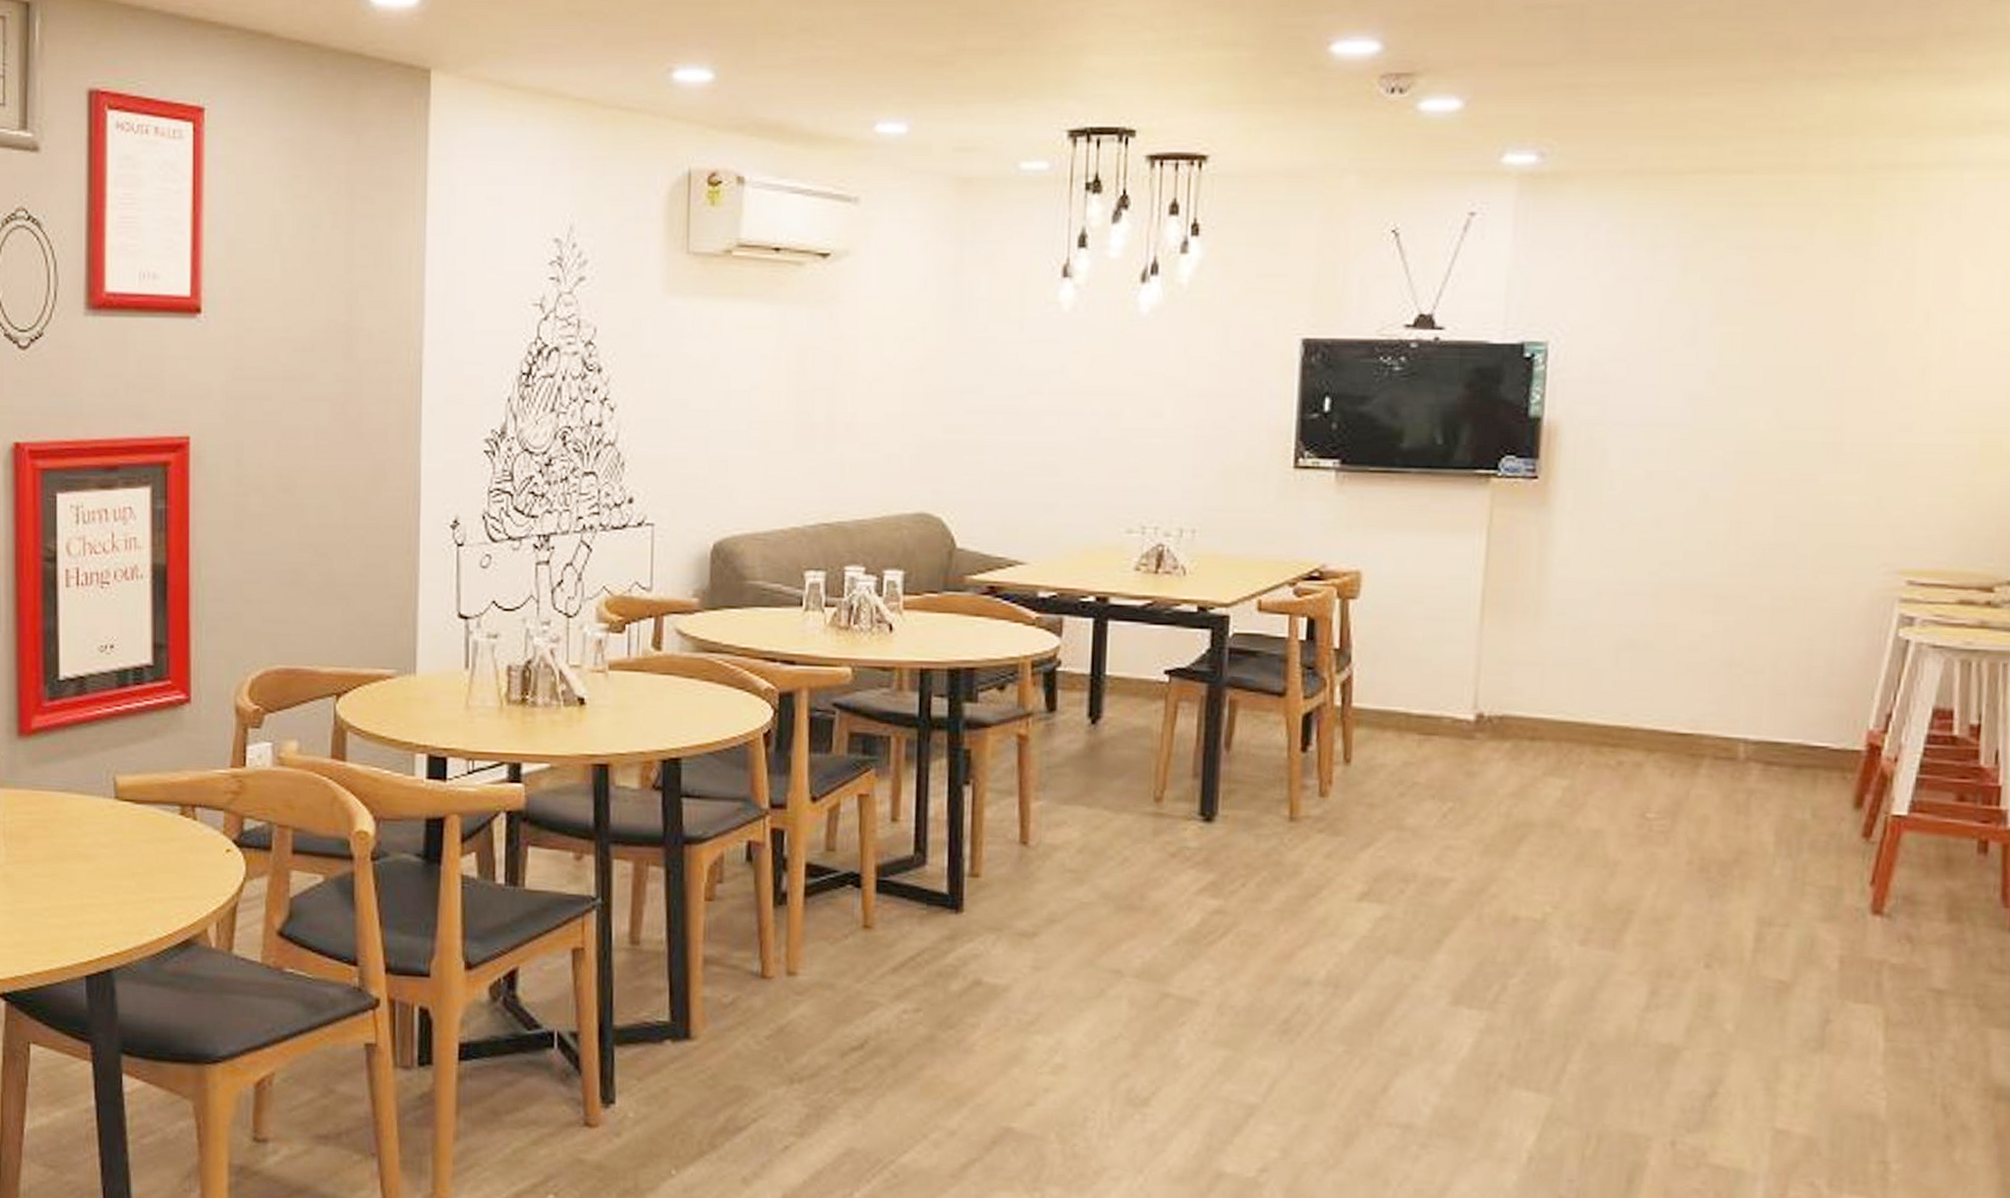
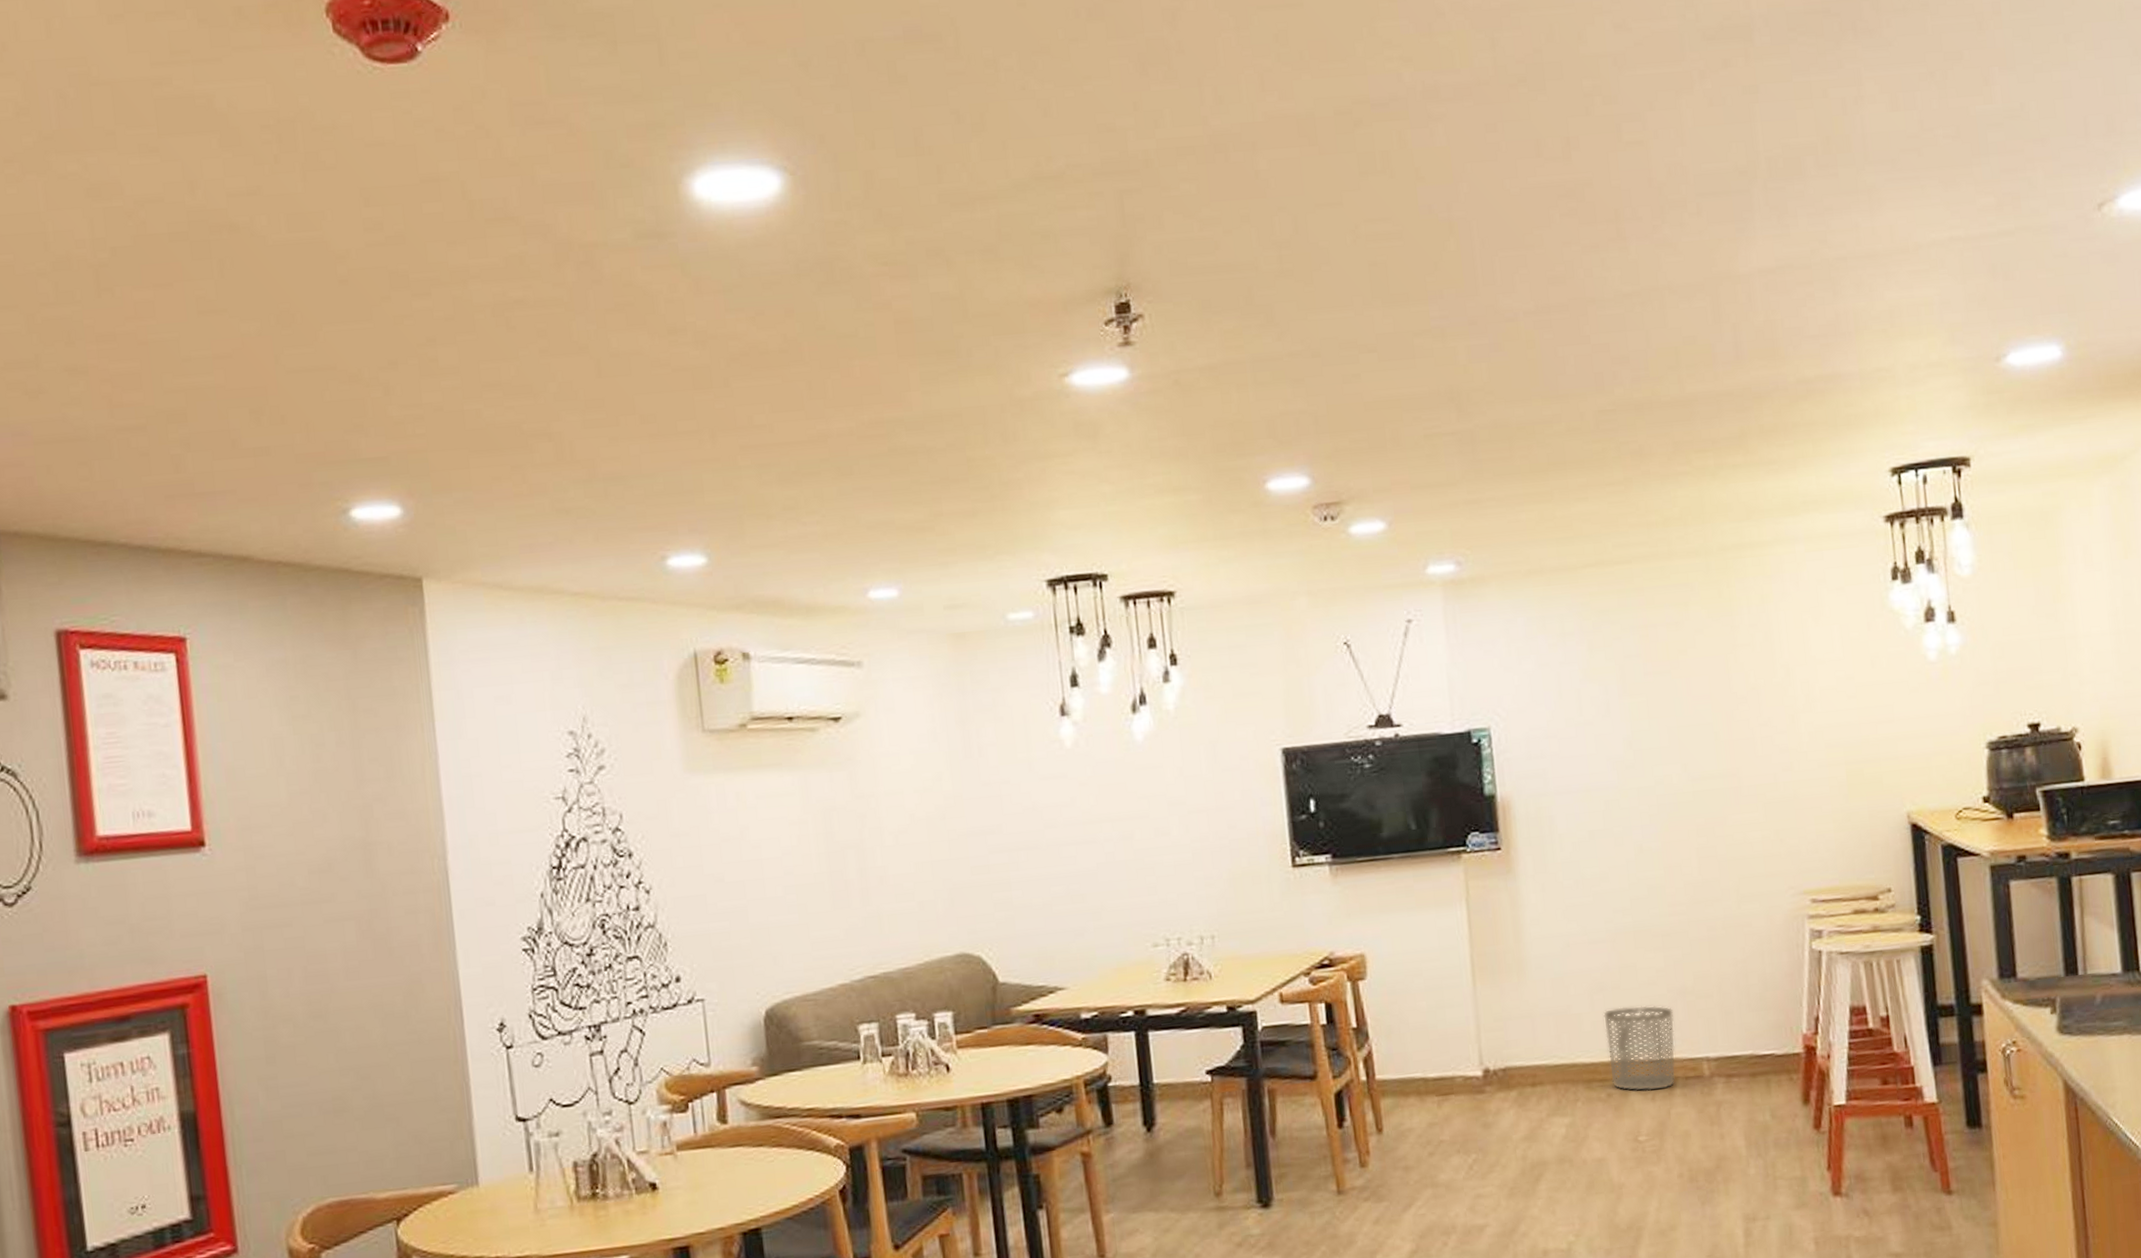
waste bin: none [1625,669,1714,766] -> present [1603,1005,1676,1092]

